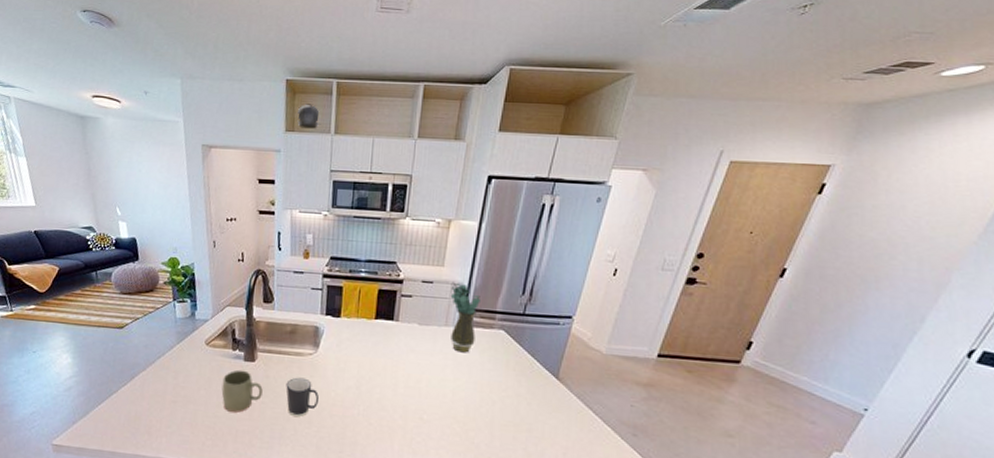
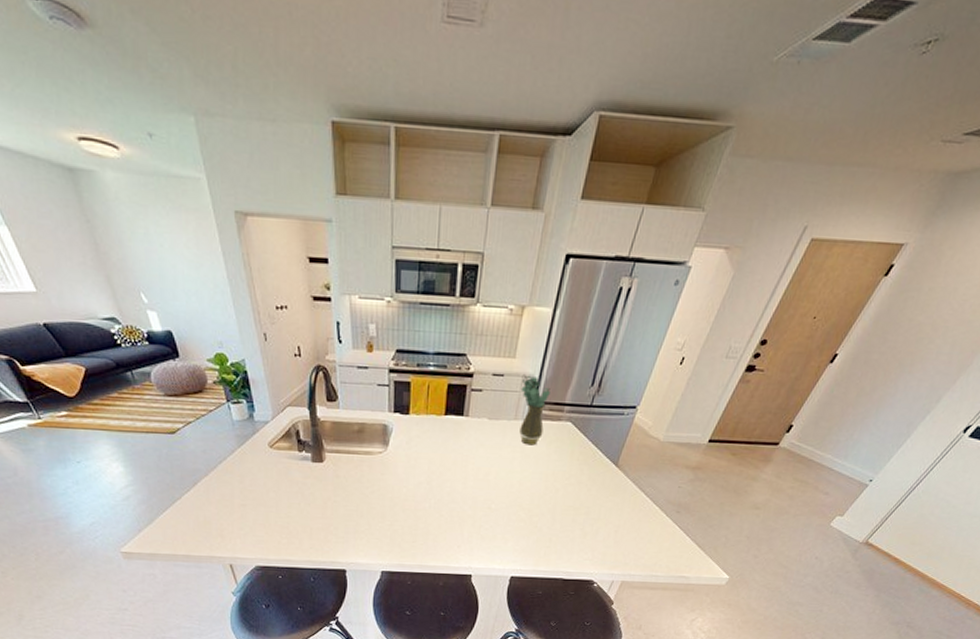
mug: present [221,369,263,413] -> none [291,471,334,512]
mug: present [285,377,320,417] -> none [357,475,392,512]
decorative jar: present [297,103,321,129] -> none [349,157,377,192]

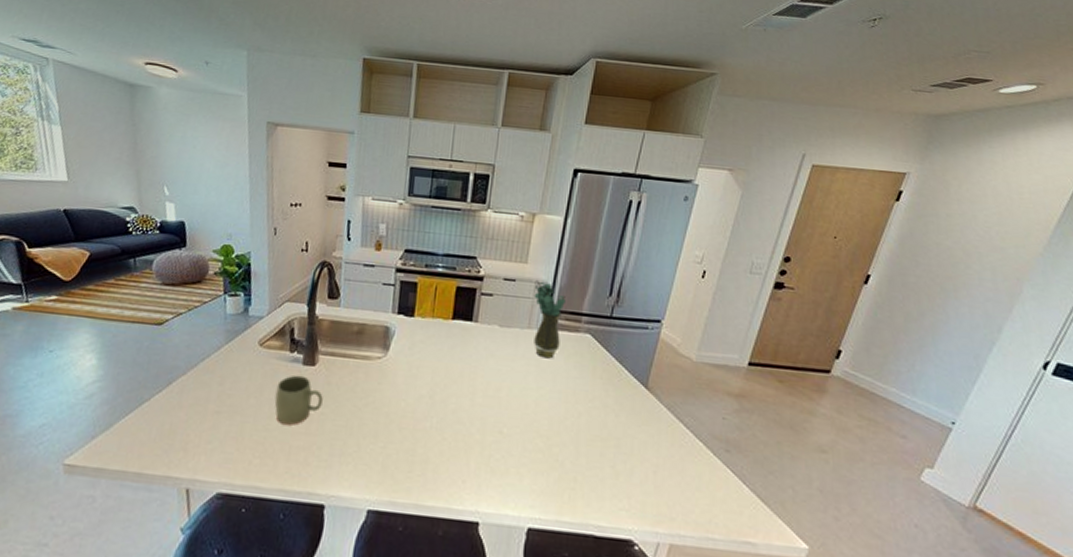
mug: none [291,471,334,512] -> present [274,375,323,425]

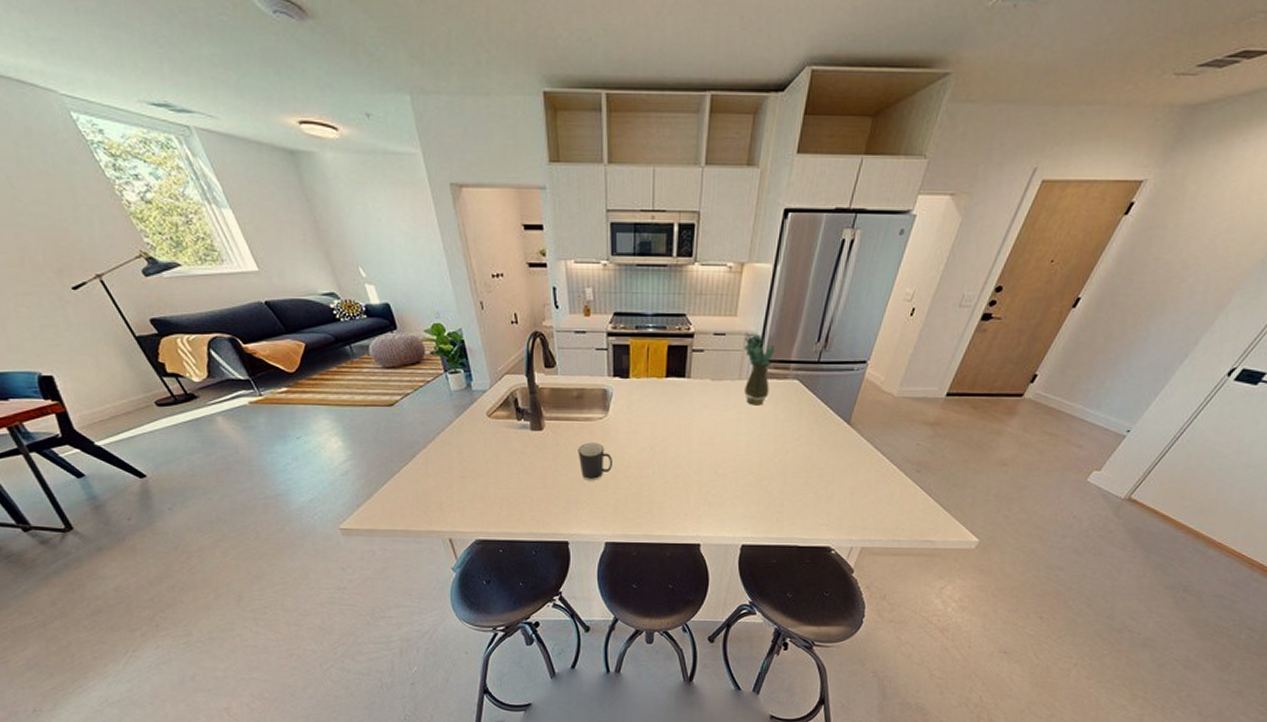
mug: present [274,375,323,425] -> none [510,439,554,482]
mug: none [349,384,388,430] -> present [578,442,613,481]

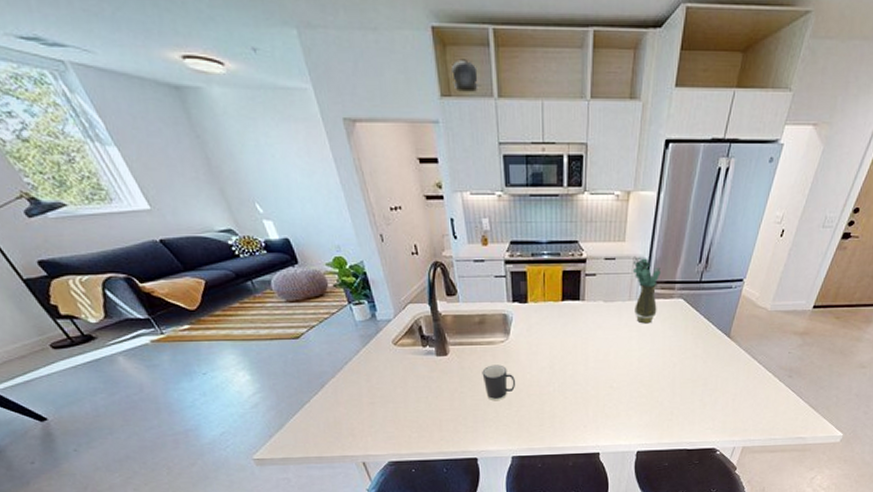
decorative jar: none [562,124,590,158] -> present [452,59,480,92]

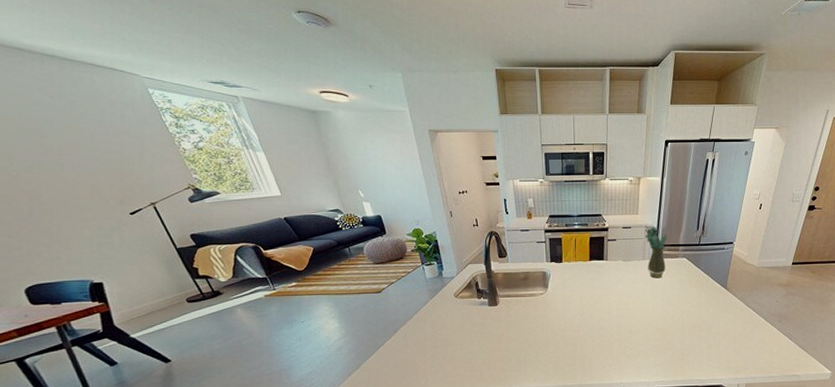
decorative jar: present [452,59,480,92] -> none [509,89,528,111]
mug: present [482,364,516,400] -> none [525,313,553,343]

